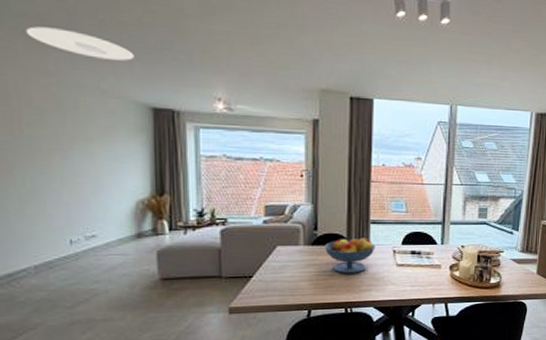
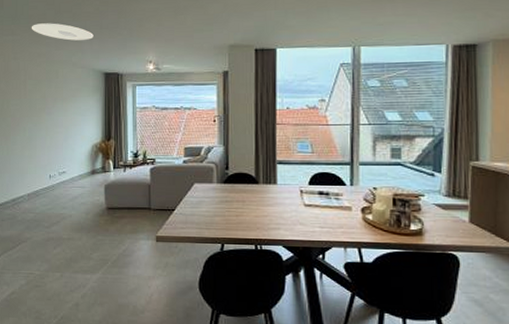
fruit bowl: present [325,238,376,274] -> none [235,177,283,211]

